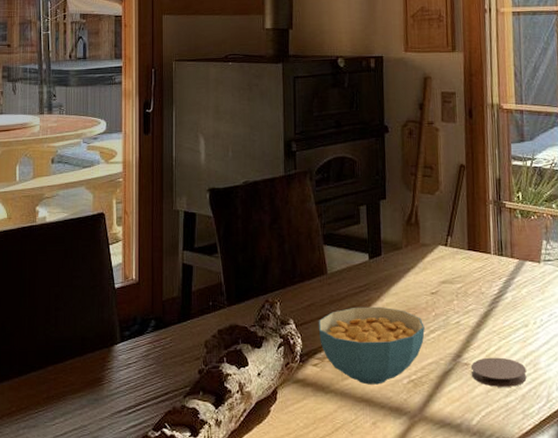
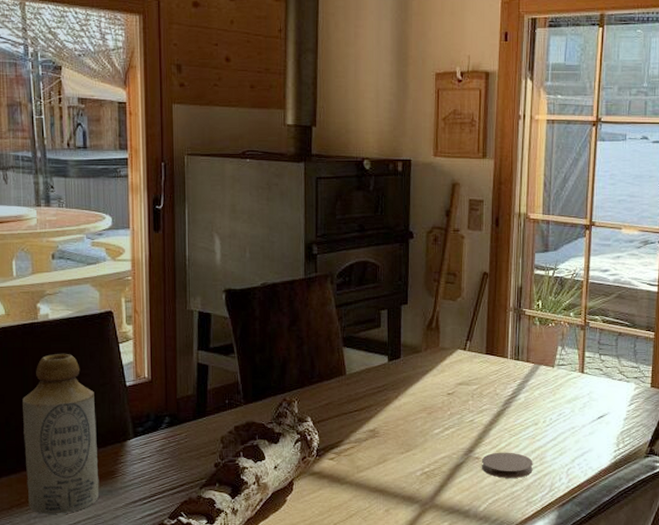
bottle: none [17,255,86,424] -> present [22,353,99,514]
cereal bowl: present [318,306,425,385] -> none [335,406,439,477]

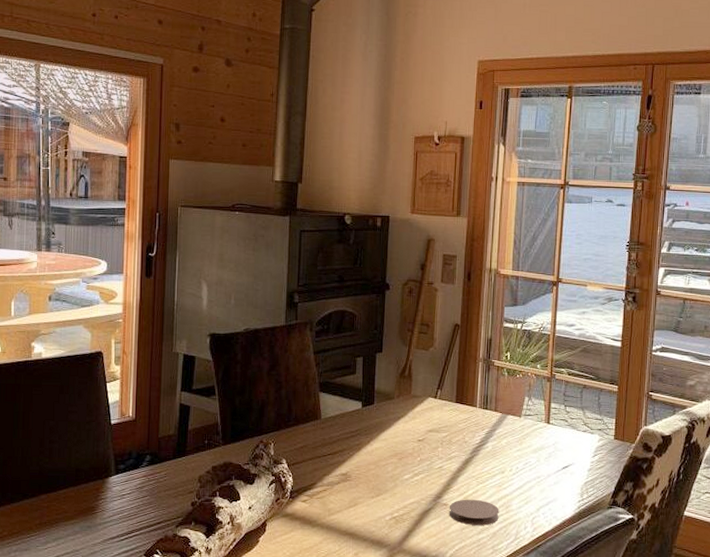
bottle: present [22,353,99,514] -> none [10,390,81,548]

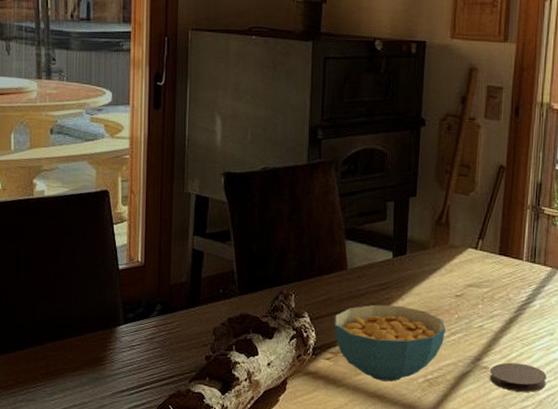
cereal bowl: none [309,450,409,520] -> present [334,304,445,382]

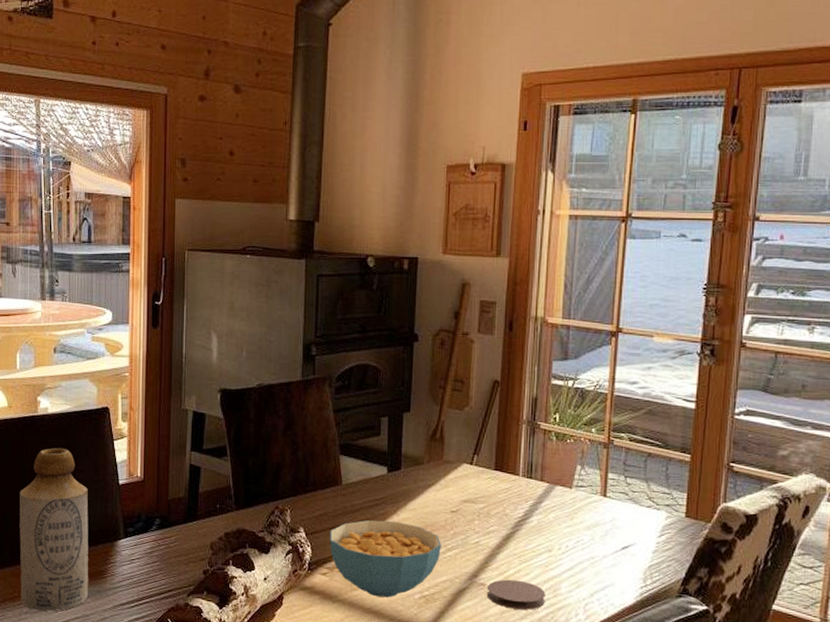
bottle: none [14,232,87,399] -> present [19,447,89,611]

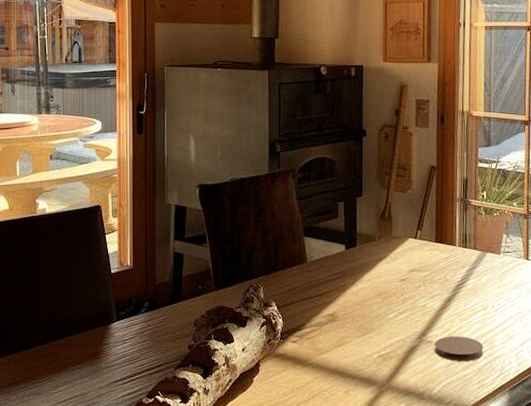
bottle: present [19,447,89,611] -> none [21,243,86,392]
cereal bowl: present [329,519,441,598] -> none [298,291,394,359]

